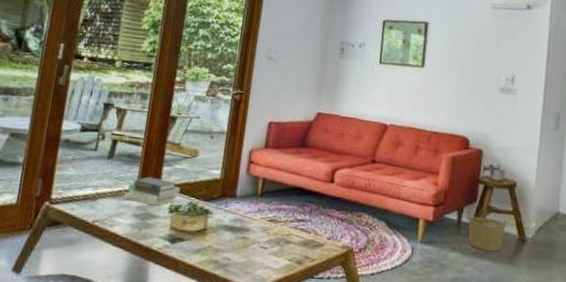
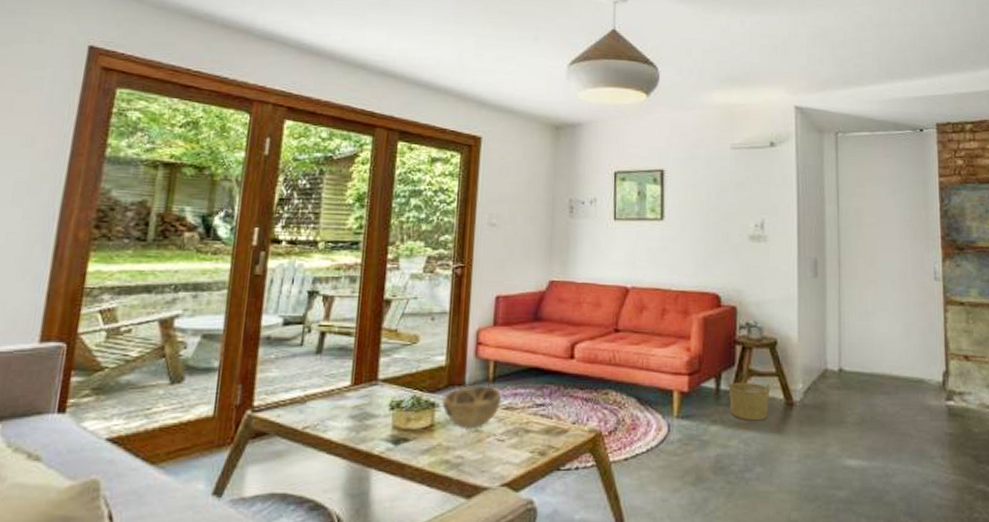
books: present [123,176,180,206] -> none [336,370,401,404]
decorative bowl: none [215,198,268,236] -> present [442,384,502,429]

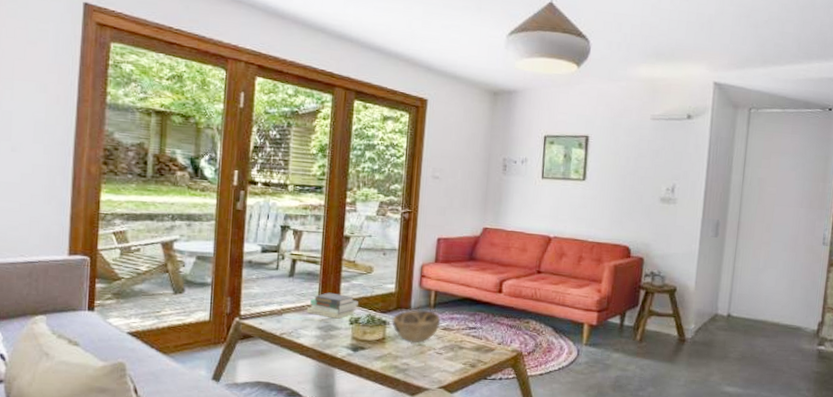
books: none [336,370,401,404] -> present [306,292,358,319]
basket: present [728,381,771,421] -> none [630,319,667,352]

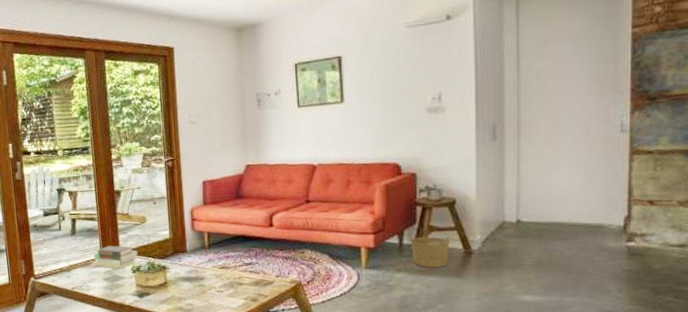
decorative bowl: present [392,309,441,344] -> none [171,251,217,284]
basket: none [630,319,667,352] -> present [410,236,450,268]

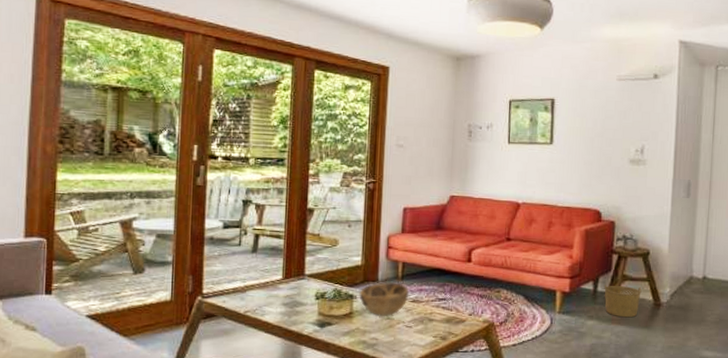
books: present [91,245,137,269] -> none [270,267,324,294]
decorative bowl: none [171,251,217,284] -> present [359,281,409,317]

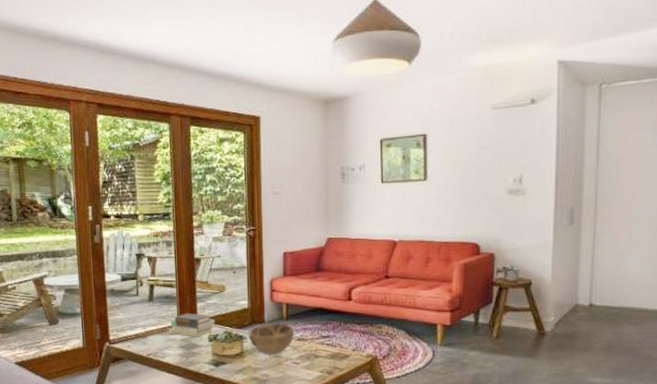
books: none [270,267,324,294] -> present [168,313,215,337]
basket: present [604,284,642,318] -> none [486,316,525,348]

